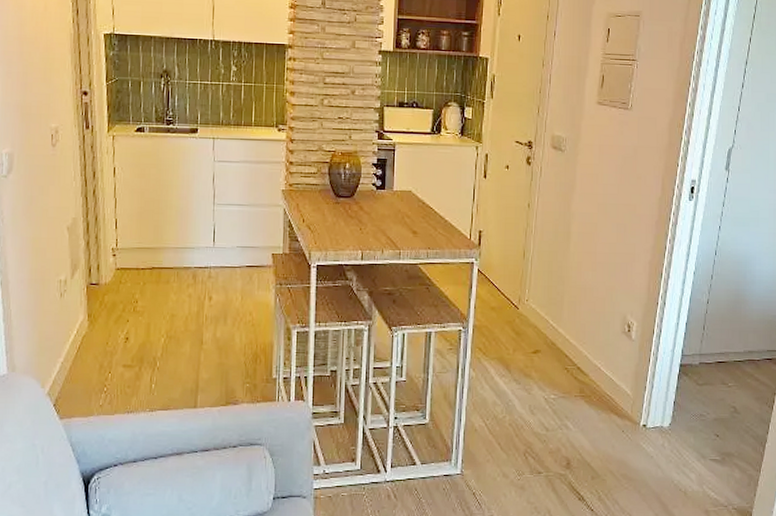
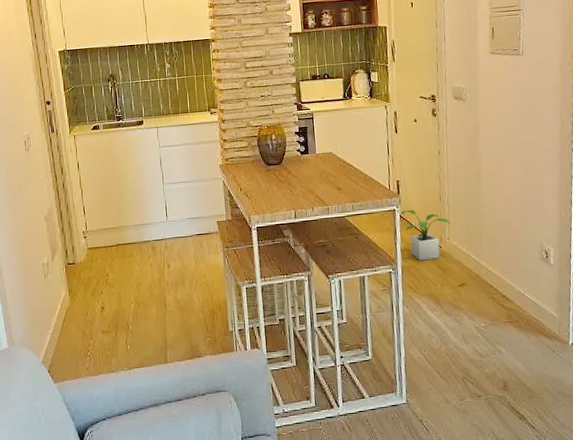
potted plant: none [480,264,533,322] -> present [401,209,452,261]

